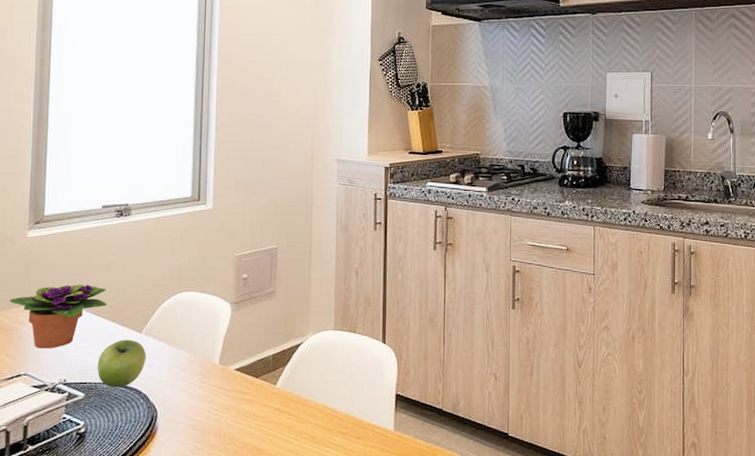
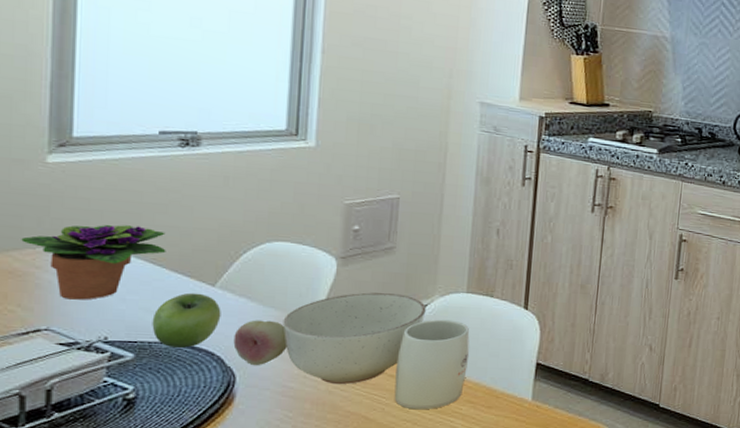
fruit: none [155,361,196,402] -> present [233,320,288,366]
bowl: none [191,333,302,417] -> present [282,292,426,384]
mug: none [279,355,339,441] -> present [394,319,470,410]

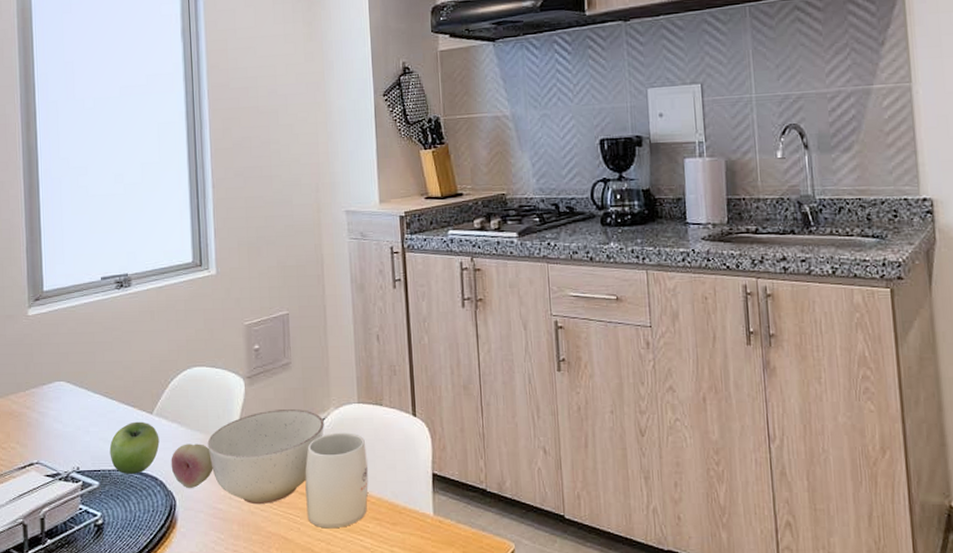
potted flower: present [21,225,166,300] -> none [16,364,115,435]

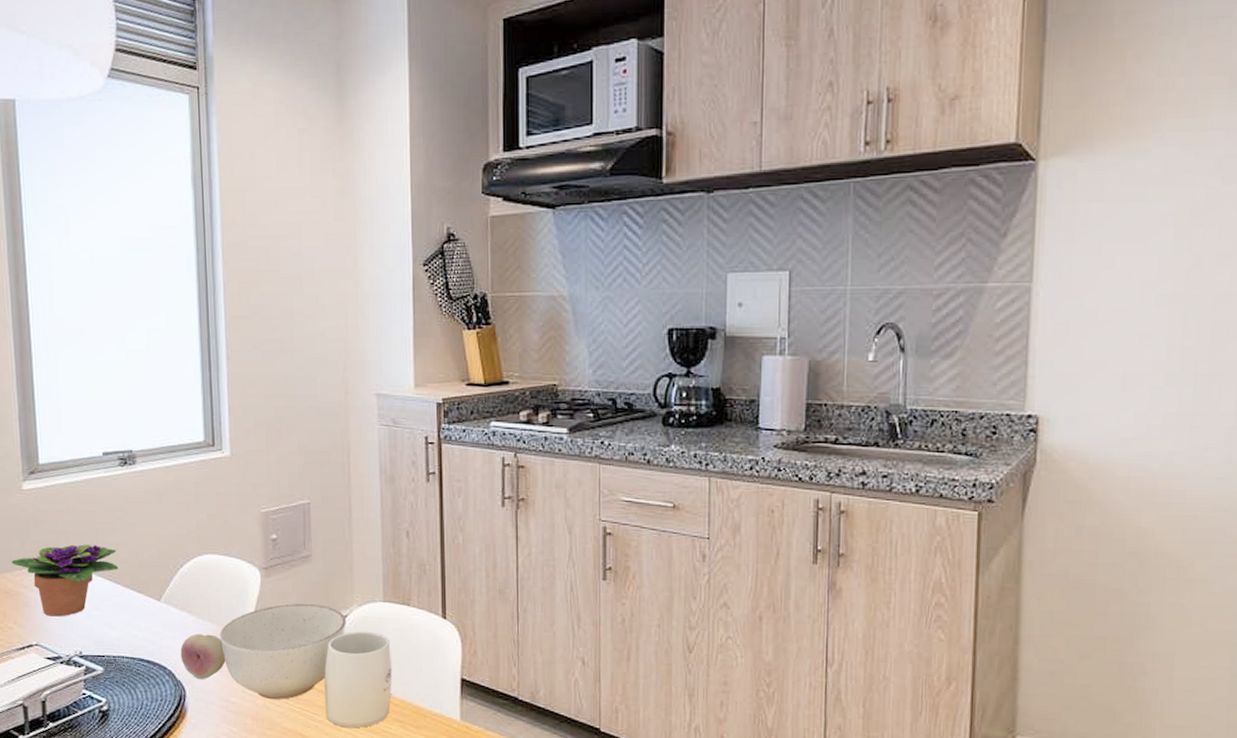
potted flower: none [16,364,115,435] -> present [11,544,119,617]
fruit: present [109,421,160,474] -> none [114,608,168,662]

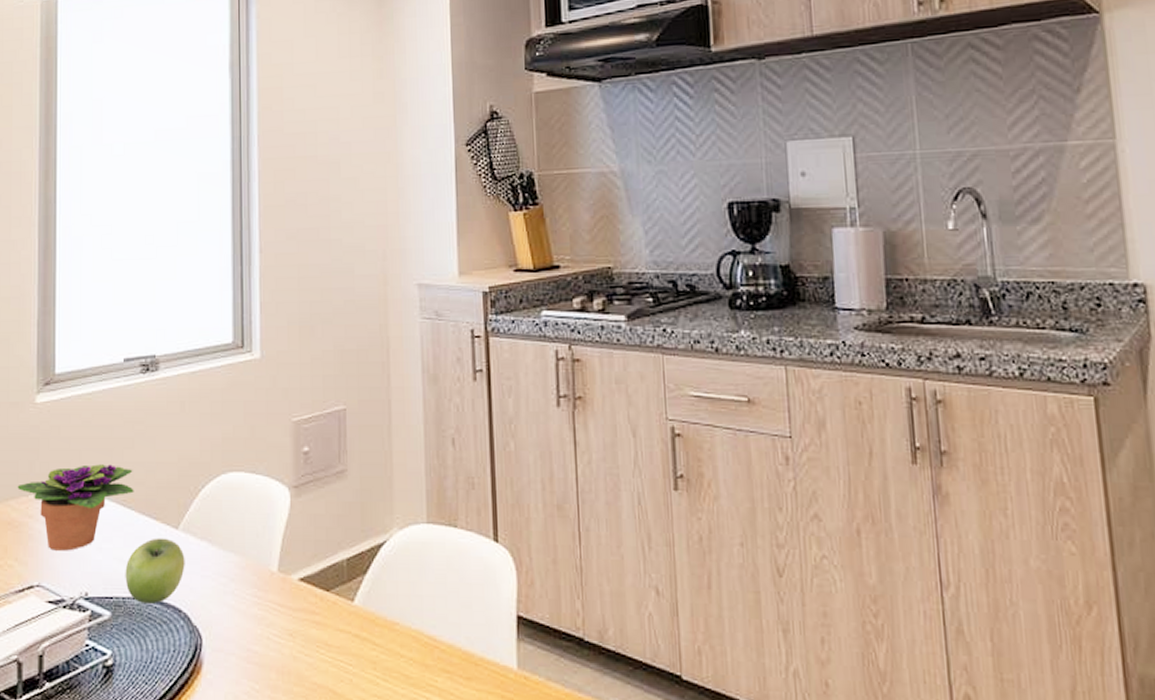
fruit: none [114,608,168,662] -> present [125,538,185,604]
fruit: present [180,633,226,680] -> none [198,567,249,625]
bowl: present [219,604,346,699] -> none [243,528,385,647]
mug: present [324,631,393,729] -> none [360,559,439,682]

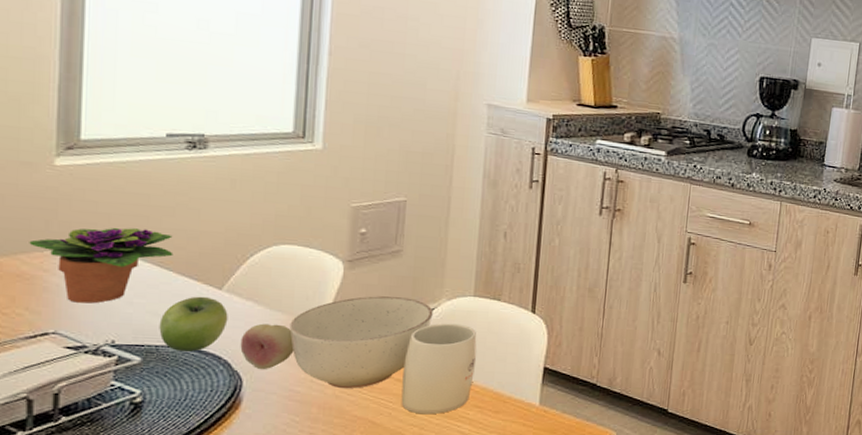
fruit: none [198,567,249,625] -> present [240,323,294,370]
bowl: none [243,528,385,647] -> present [289,296,433,388]
mug: none [360,559,439,682] -> present [401,323,477,415]

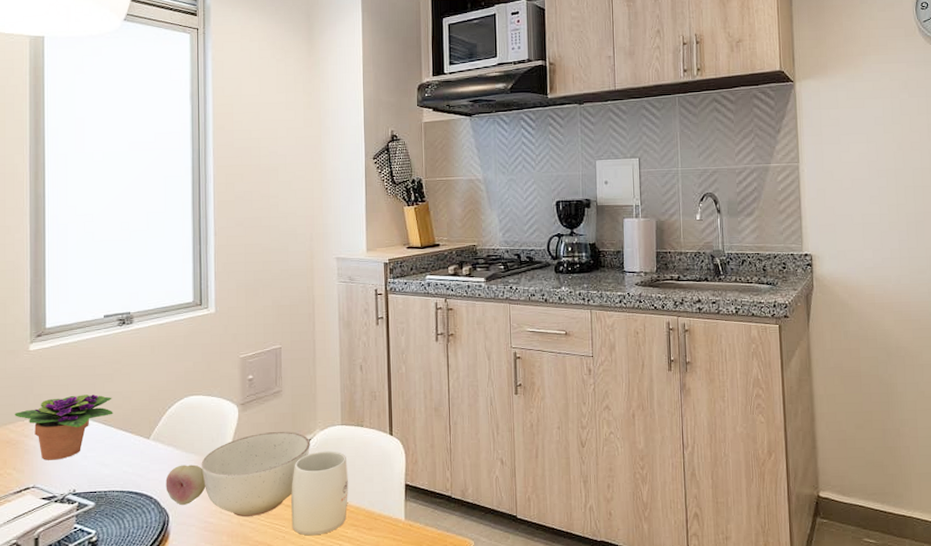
fruit: present [159,296,228,351] -> none [106,446,155,494]

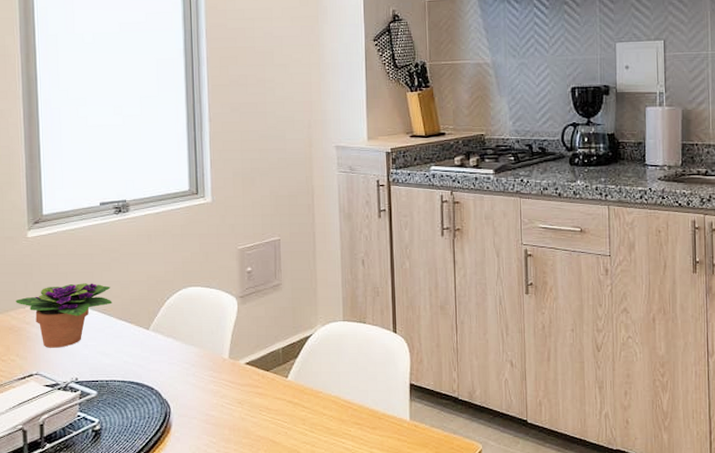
fruit: present [165,464,206,506] -> none [166,357,207,398]
bowl: present [201,432,310,516] -> none [201,326,312,411]
mug: present [291,451,349,536] -> none [292,347,352,433]

